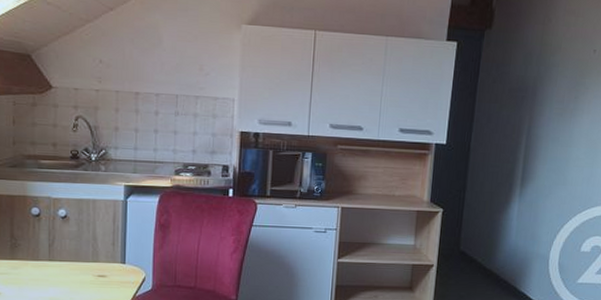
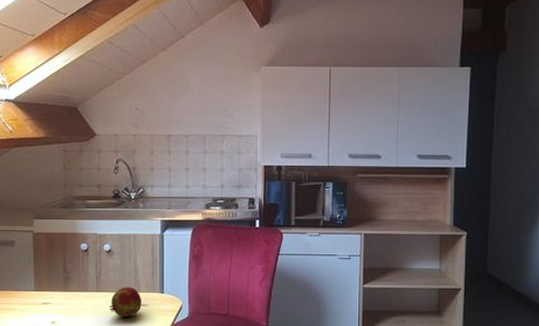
fruit: none [63,256,100,289] -> present [109,287,142,318]

